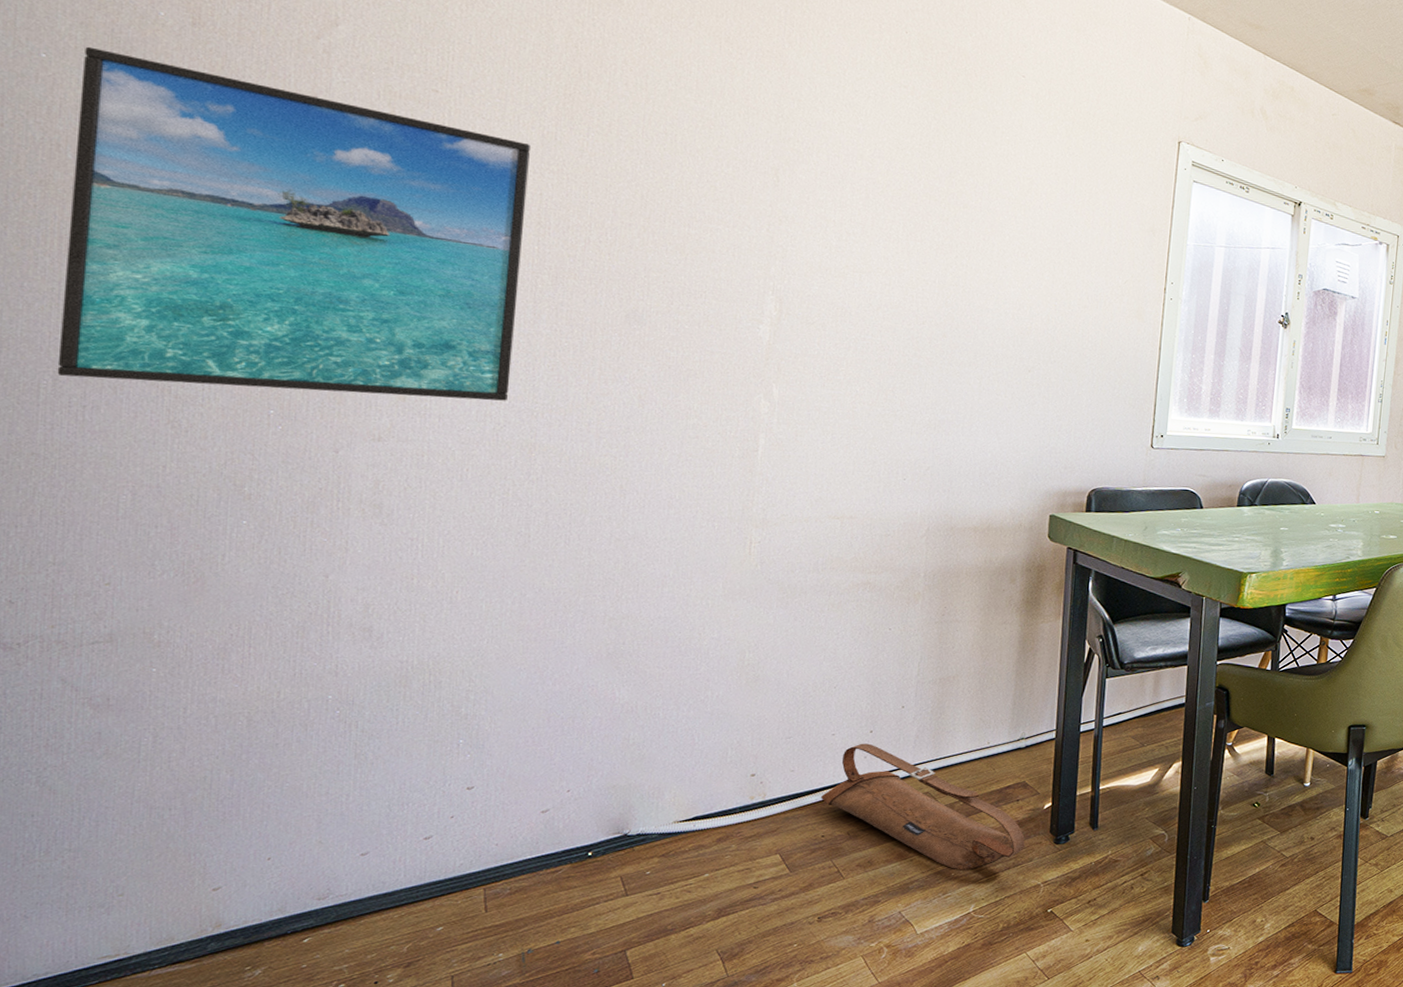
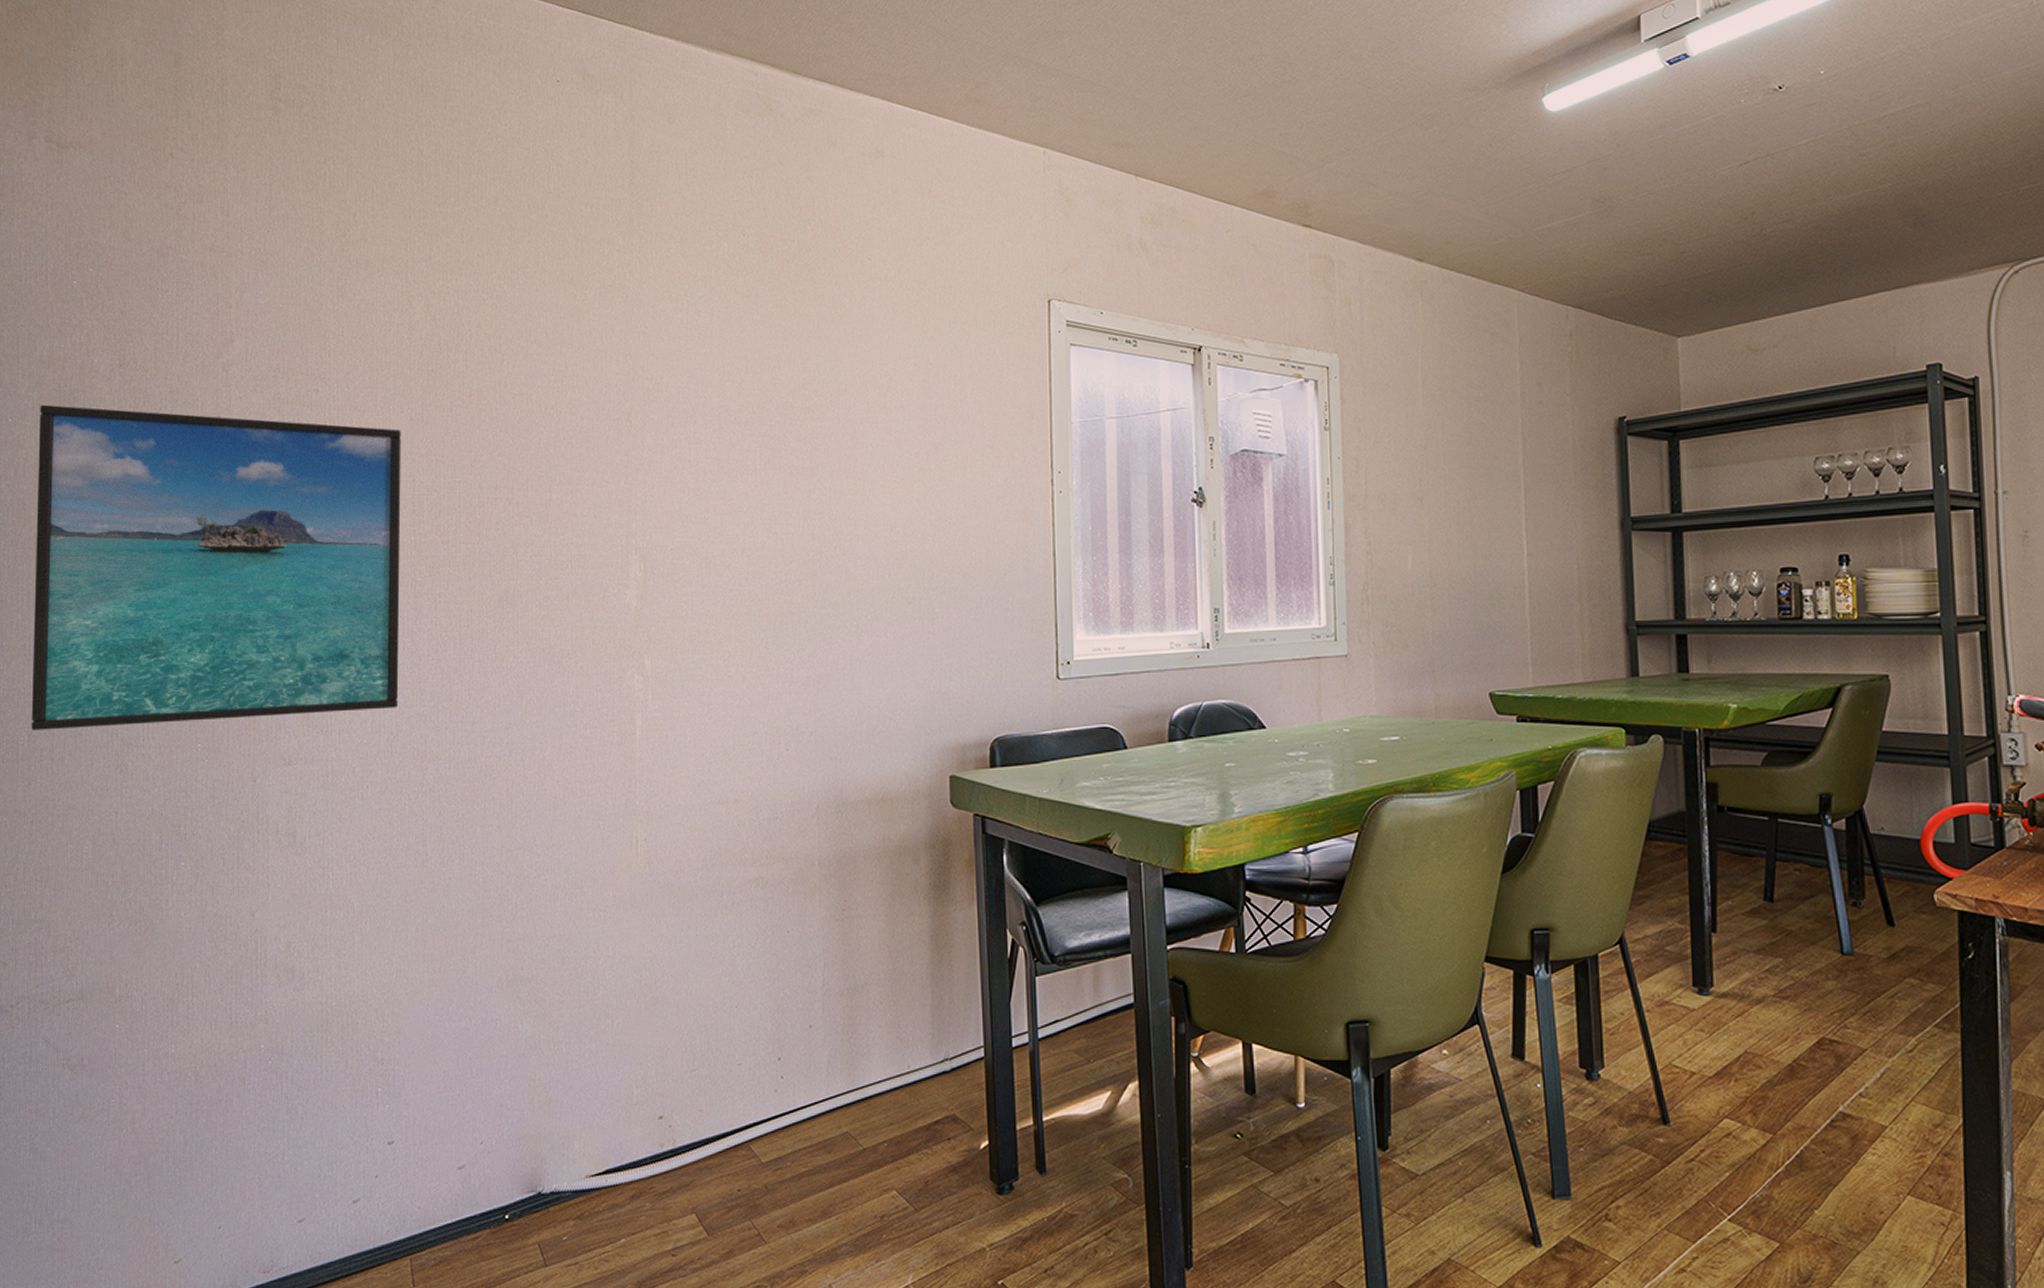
bag: present [820,743,1025,871] -> none [732,1073,963,1231]

